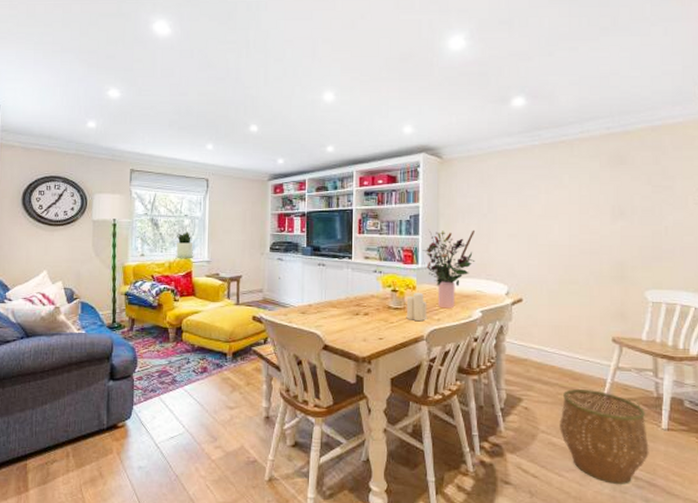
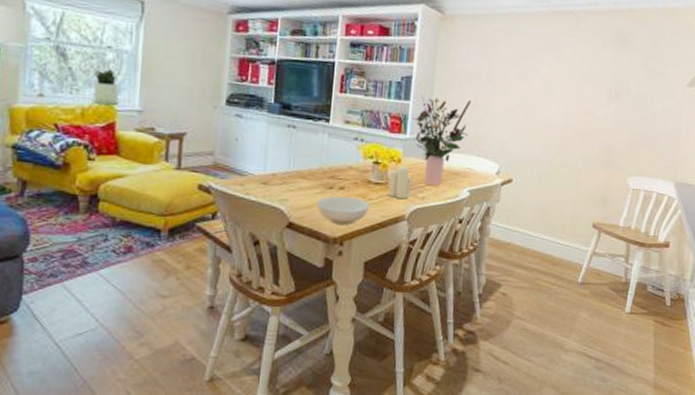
bowl: none [346,321,392,346] -> present [317,196,371,225]
basket: present [560,389,649,484] -> none [534,274,613,366]

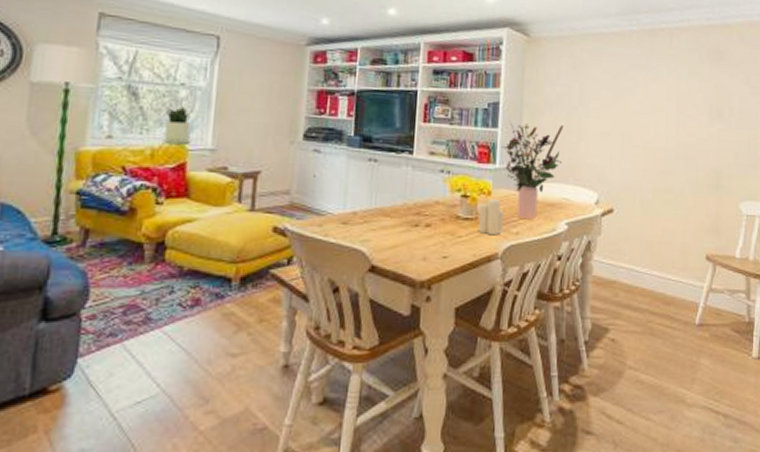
bowl: present [317,196,371,225] -> none [401,235,460,266]

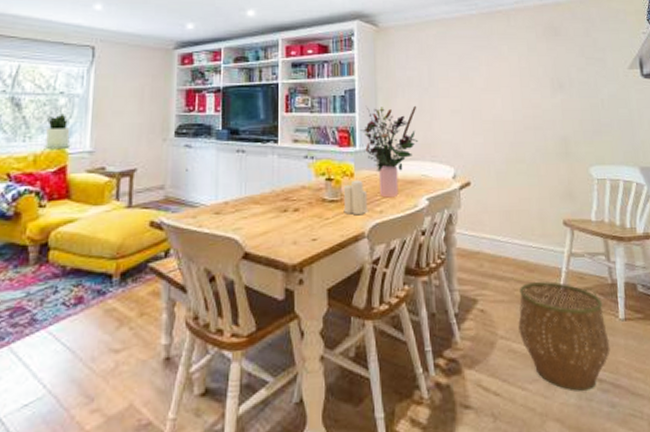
basket: none [648,316,740,425] -> present [518,281,610,391]

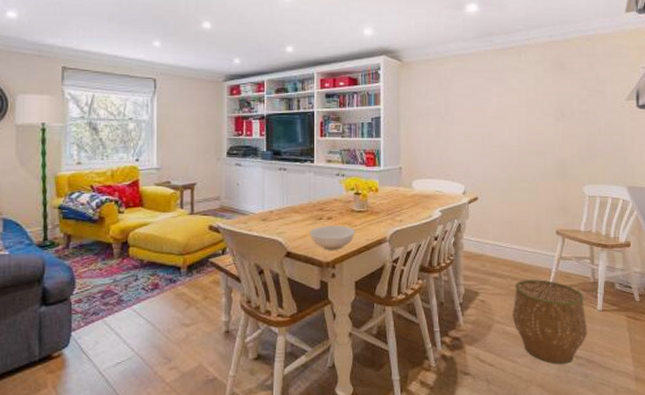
planter: present [44,114,71,150] -> none [119,136,141,167]
bowl: none [272,219,328,250] -> present [309,226,356,250]
candle: present [343,178,369,216] -> none [369,193,391,224]
bouquet: present [359,105,419,198] -> none [383,131,435,210]

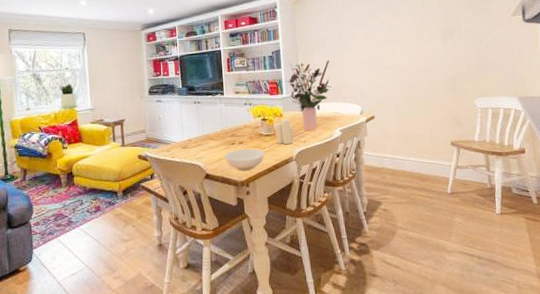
planter: none [119,136,141,167] -> present [59,83,78,109]
candle: none [369,193,391,224] -> present [275,117,296,145]
bouquet: none [383,131,435,210] -> present [285,59,332,131]
basket: present [512,279,588,364] -> none [413,187,488,265]

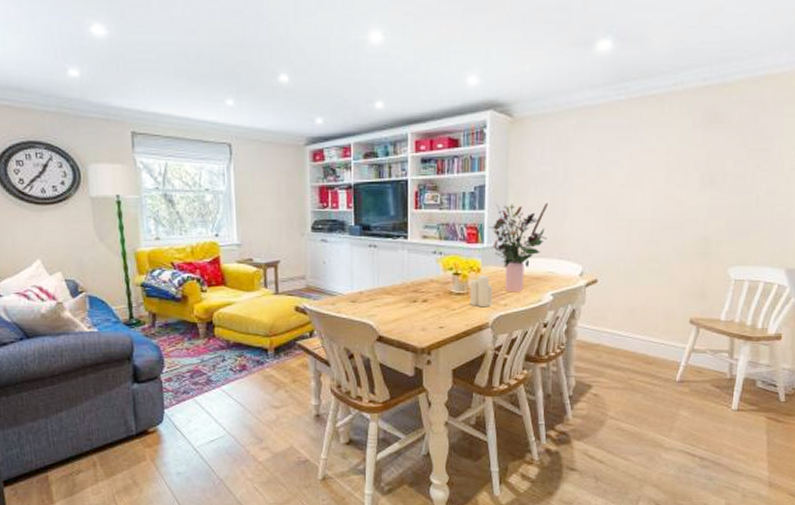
planter: present [59,83,78,109] -> none [196,209,221,243]
bowl: present [224,148,265,171] -> none [403,309,454,335]

